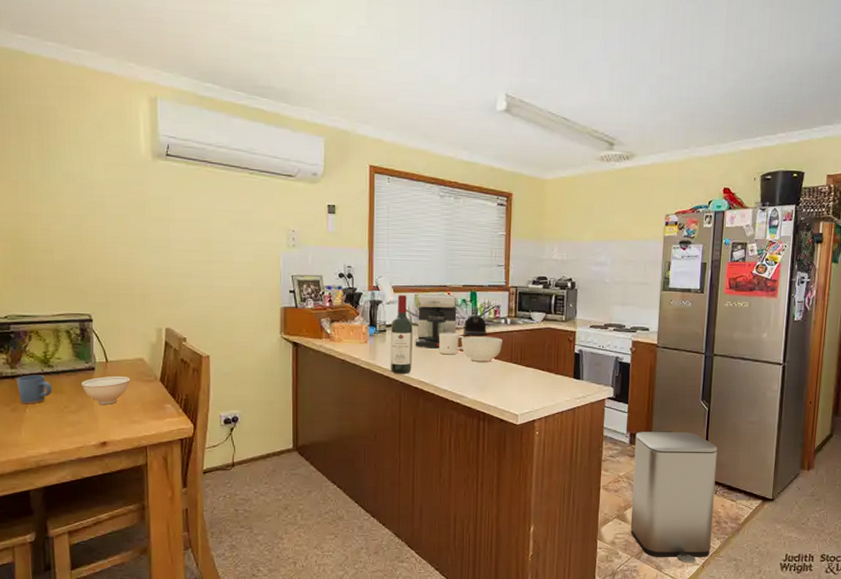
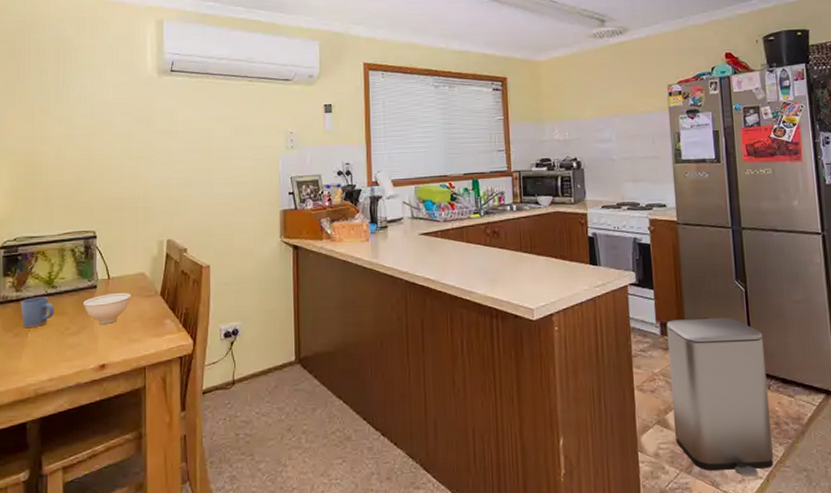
wine bottle: present [390,294,413,374] -> none [392,187,416,272]
coffee maker: present [415,293,457,348] -> none [417,184,461,242]
mug: present [438,332,464,355] -> none [442,223,469,248]
bowl: present [461,336,503,362] -> none [466,225,511,253]
kettle: present [464,306,487,336] -> none [468,194,492,226]

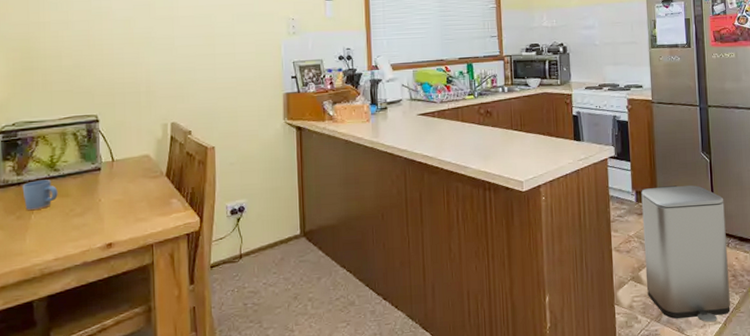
bowl: present [82,293,132,324] -> none [86,174,137,205]

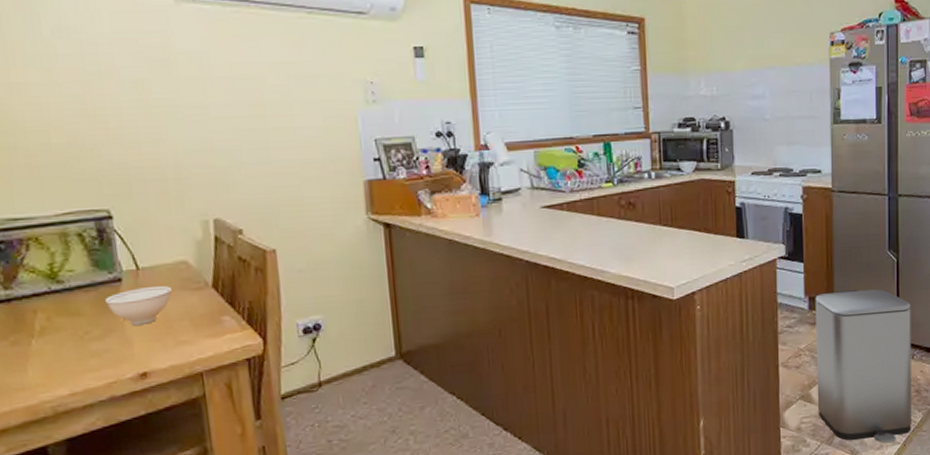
mug: present [22,179,58,211] -> none [13,294,66,335]
bowl: none [86,174,137,205] -> present [104,286,173,325]

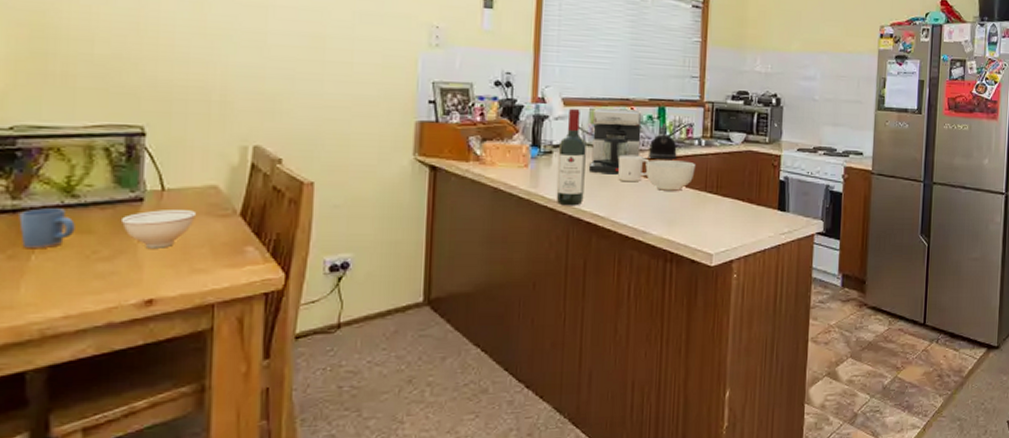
mug: none [13,294,66,335] -> present [19,208,75,249]
wine bottle: none [507,152,539,252] -> present [556,108,586,206]
coffee maker: none [537,147,590,216] -> present [588,108,642,173]
mug: none [567,194,600,223] -> present [617,154,649,183]
bowl: none [596,195,649,228] -> present [645,160,697,191]
kettle: none [598,160,628,197] -> present [649,124,677,160]
pedal bin: present [815,289,911,444] -> none [842,271,939,427]

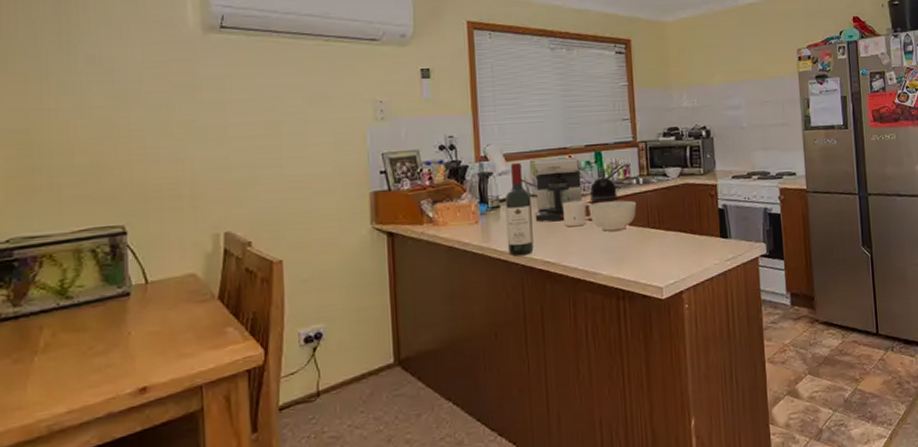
mug: present [19,208,75,249] -> none [20,310,71,352]
bowl: present [120,210,197,248] -> none [111,299,179,339]

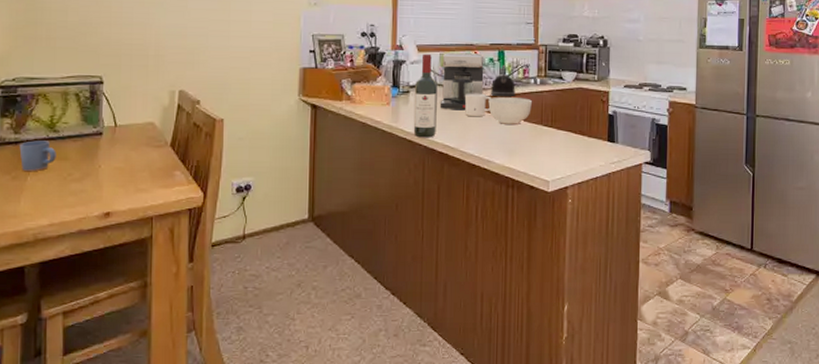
mug: none [20,310,71,352] -> present [19,140,56,172]

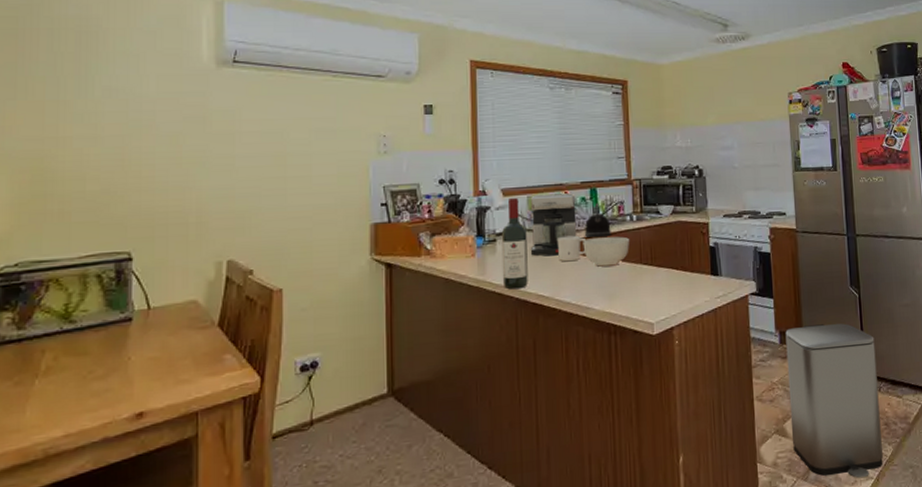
mug: present [19,140,56,172] -> none [24,334,73,375]
pedal bin: none [673,198,765,347] -> present [785,323,883,479]

